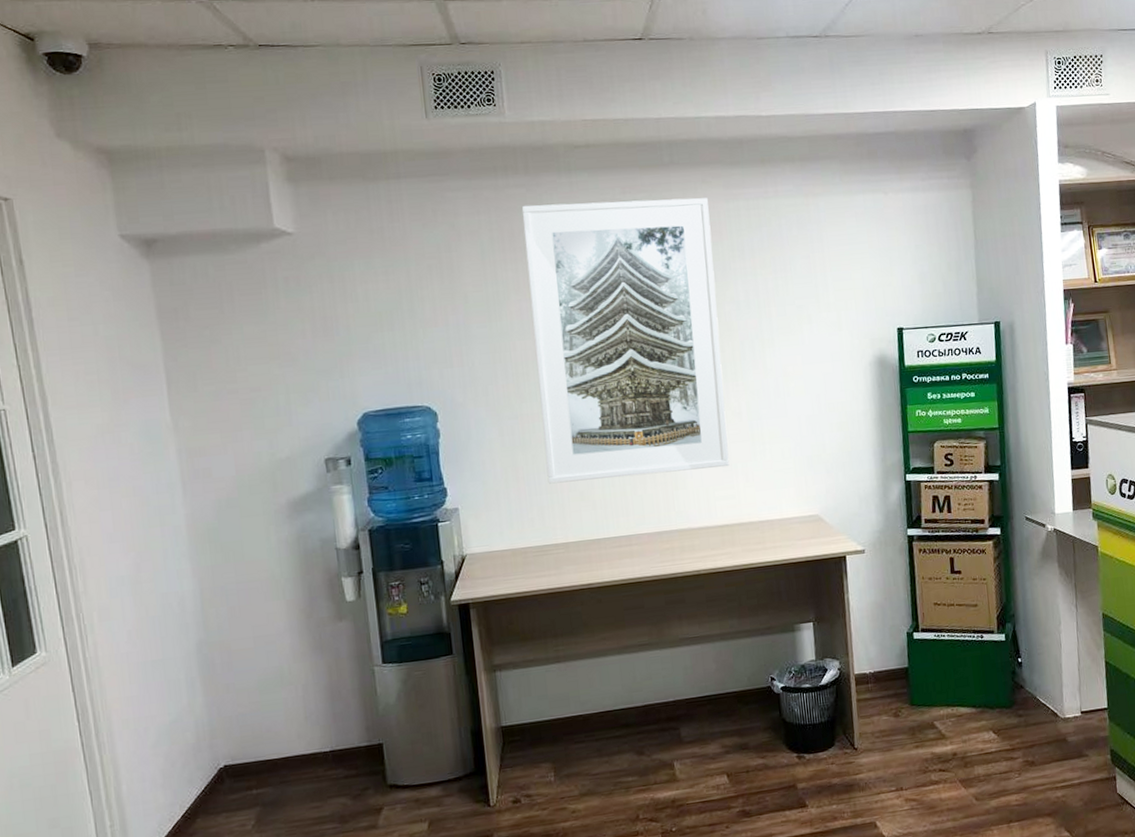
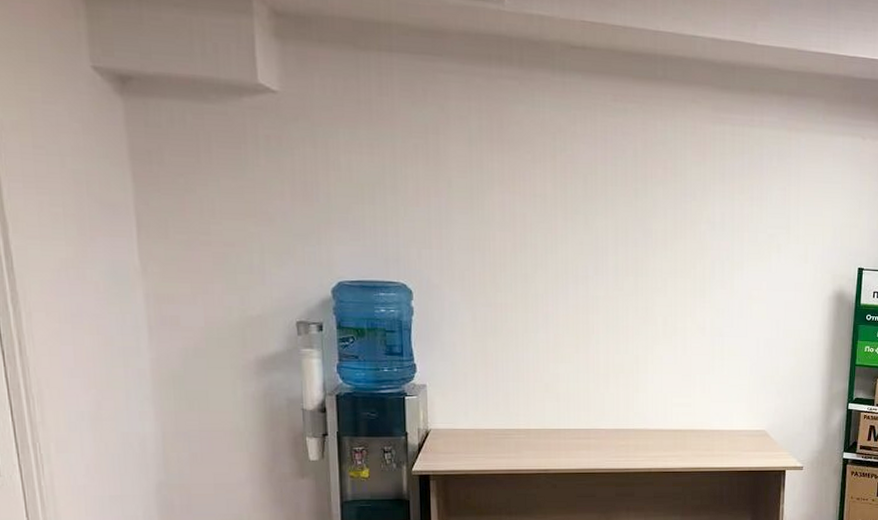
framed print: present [521,198,730,484] -> none [512,98,697,377]

